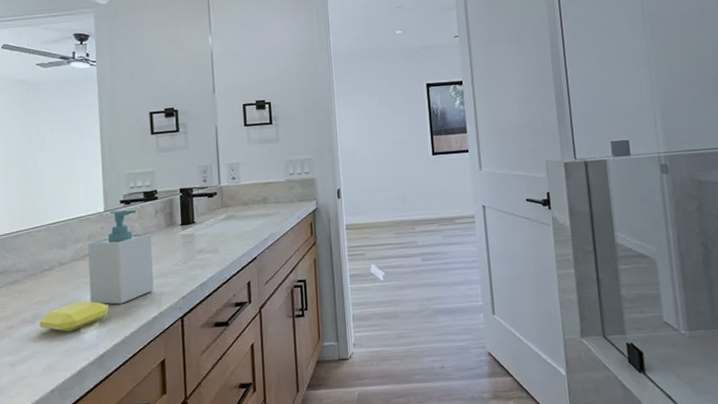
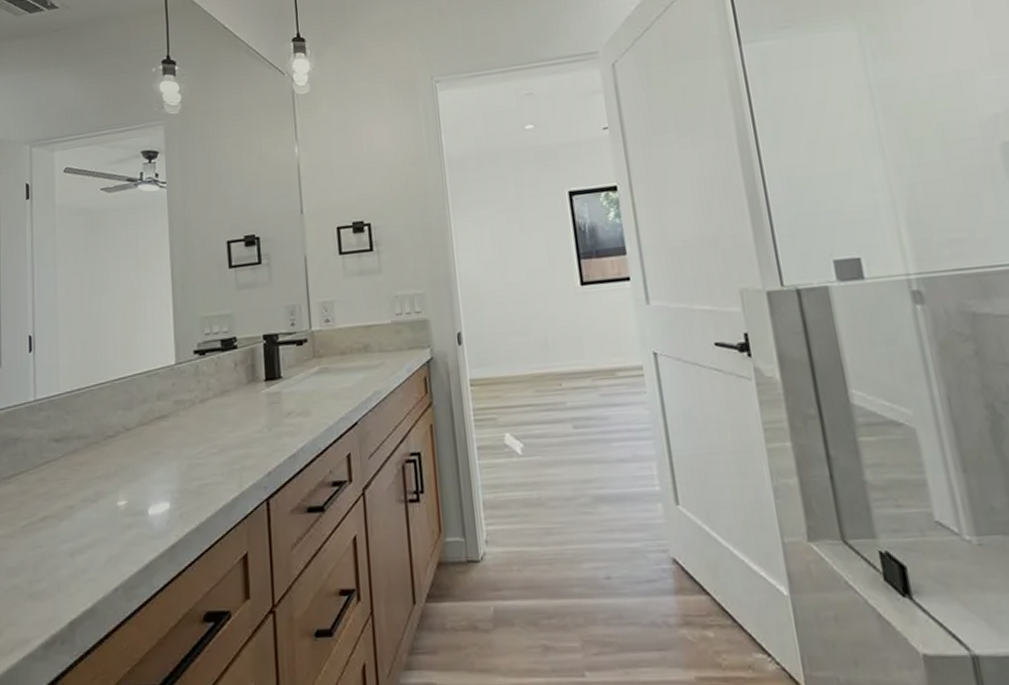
soap bar: present [39,300,110,332] -> none [102,475,182,515]
soap bottle: present [88,210,154,305] -> none [157,362,234,481]

